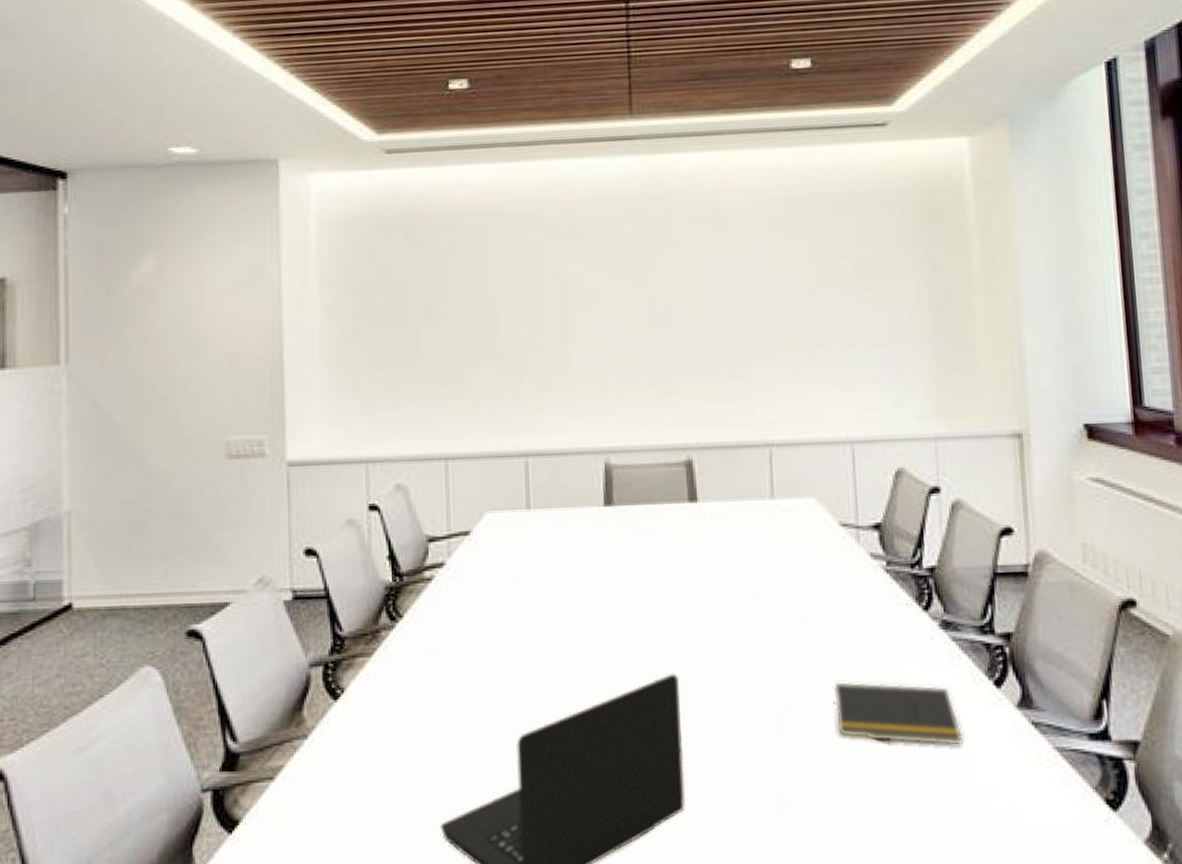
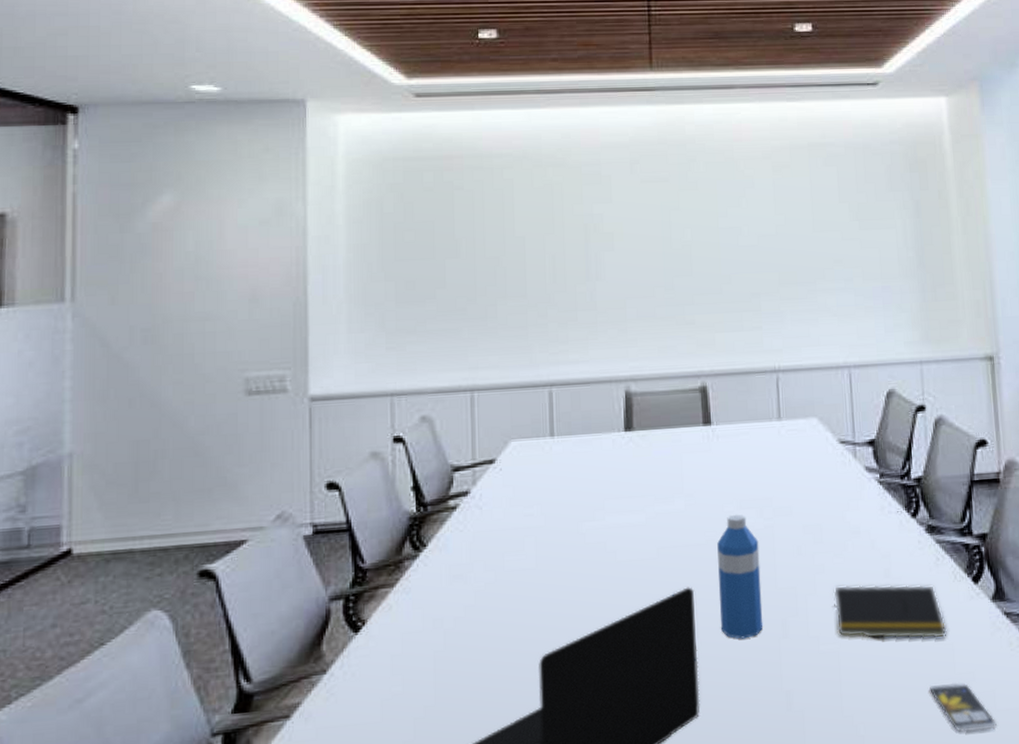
water bottle: none [704,598,755,732] -> present [717,514,764,639]
smartphone: none [943,795,1021,851] -> present [930,682,997,733]

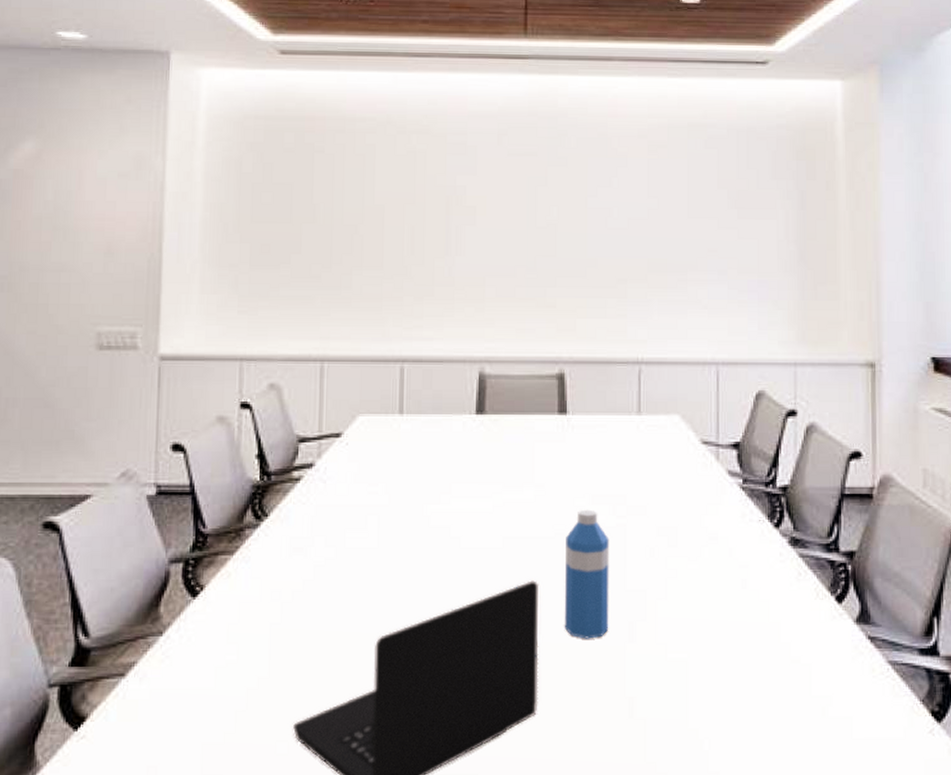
notepad: present [833,584,947,639] -> none [685,592,805,658]
smartphone: present [930,682,997,733] -> none [782,705,852,759]

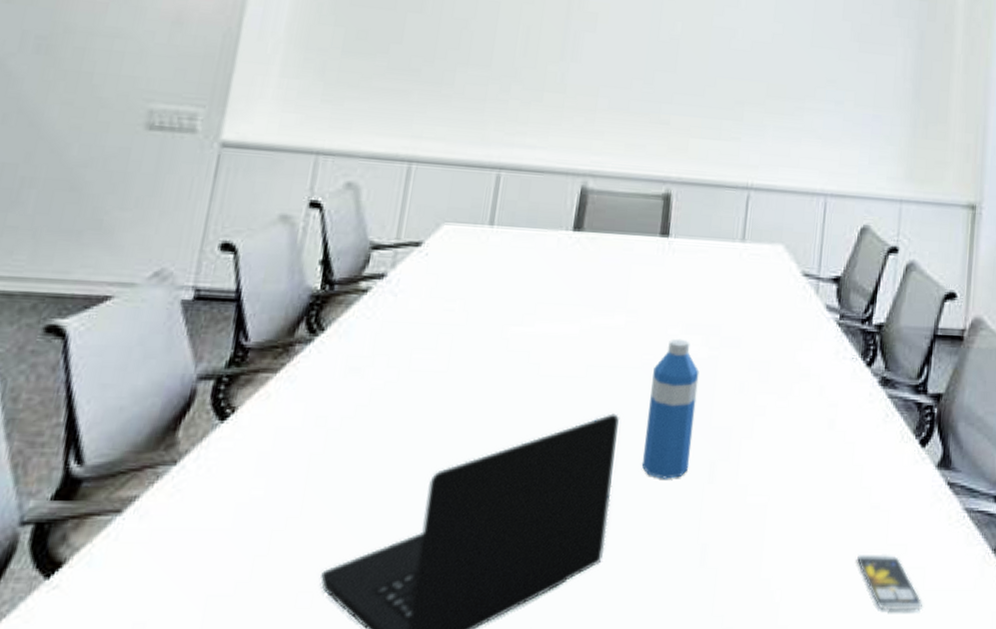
smartphone: none [782,705,852,759] -> present [857,554,922,611]

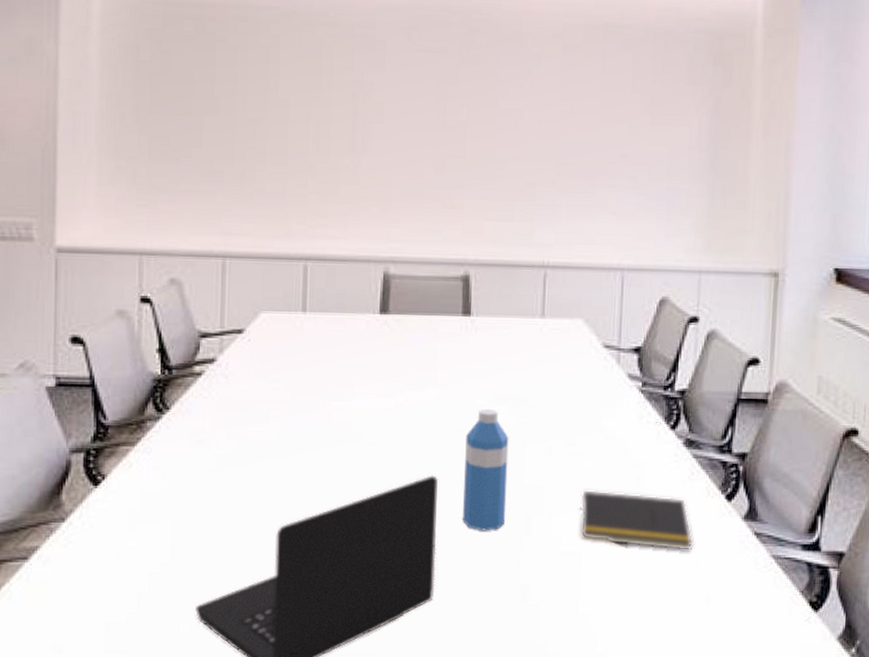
notepad: none [768,431,885,504] -> present [580,489,693,552]
smartphone: present [857,554,922,611] -> none [668,594,732,643]

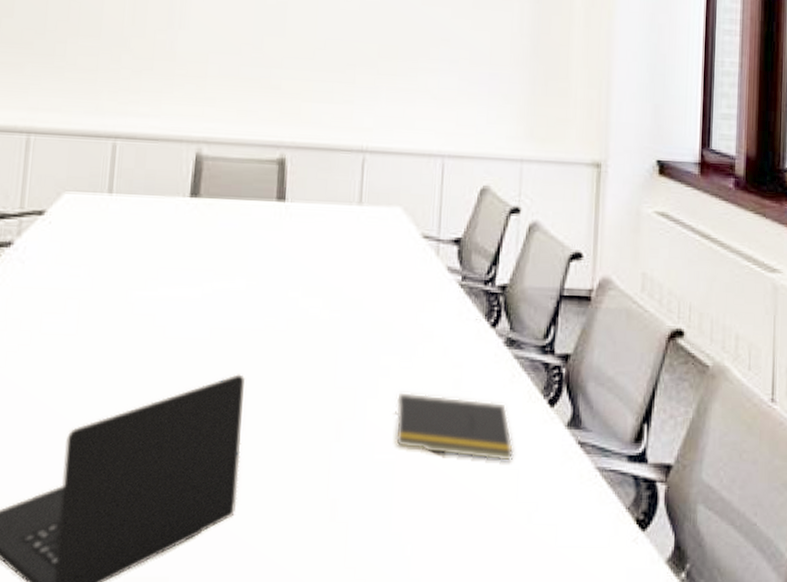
water bottle: present [463,408,509,531] -> none [270,301,322,437]

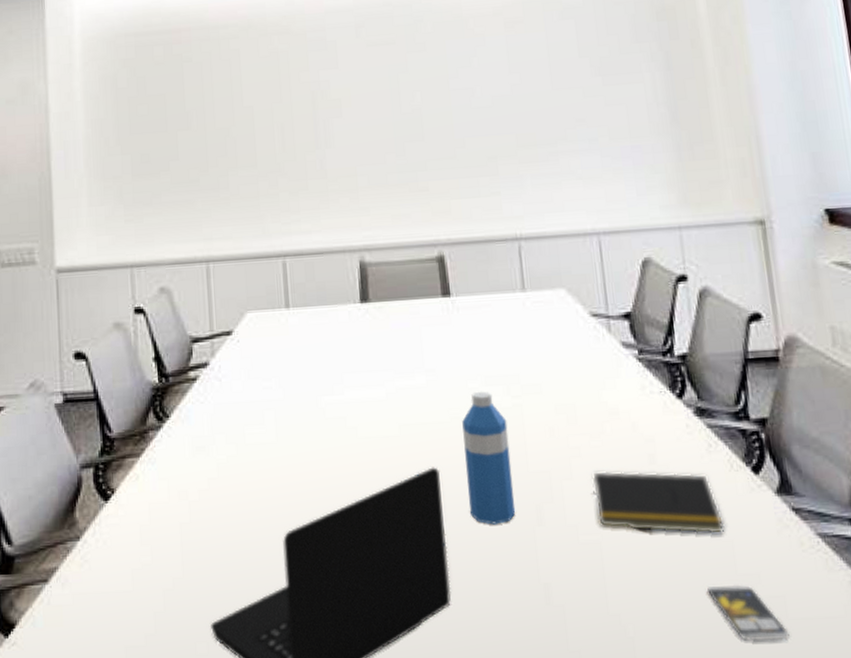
water bottle: none [270,301,322,437] -> present [462,391,516,525]
smartphone: none [487,511,555,566] -> present [707,584,790,642]

